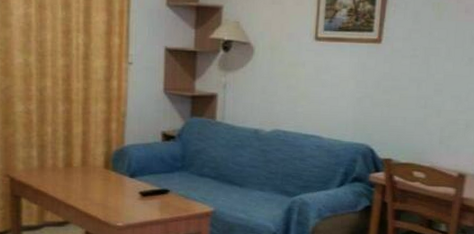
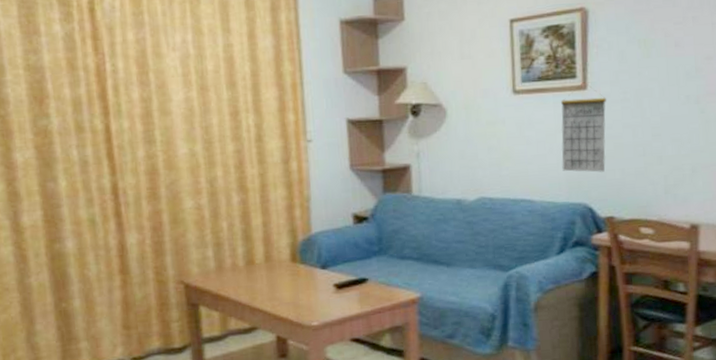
calendar: none [351,36,398,119] -> present [560,82,607,173]

